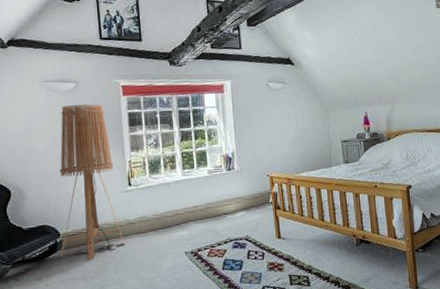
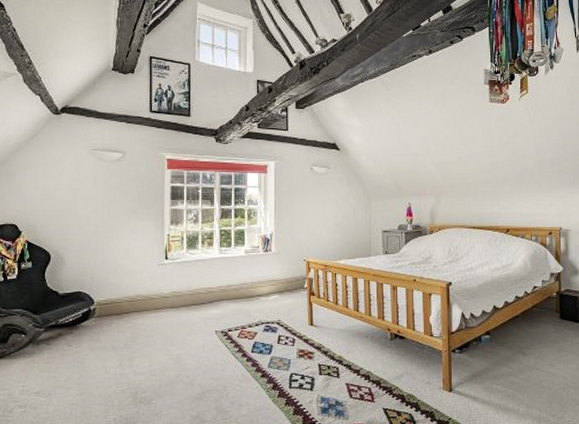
floor lamp: present [59,104,125,261] -> none [94,174,156,331]

